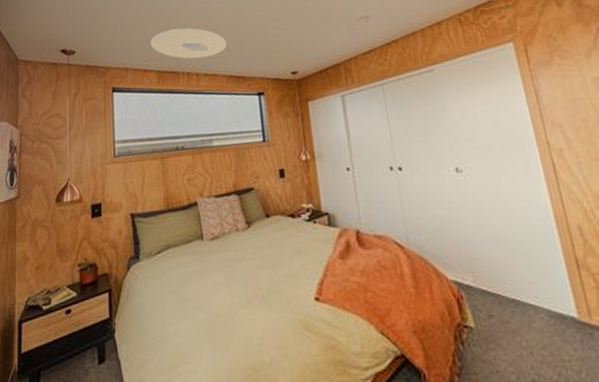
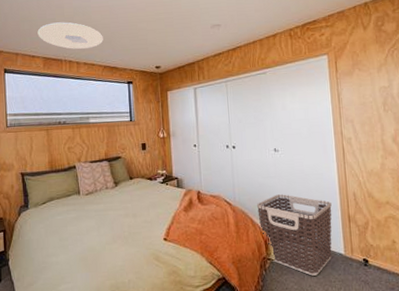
clothes hamper: none [440,230,559,352] -> present [257,194,332,276]

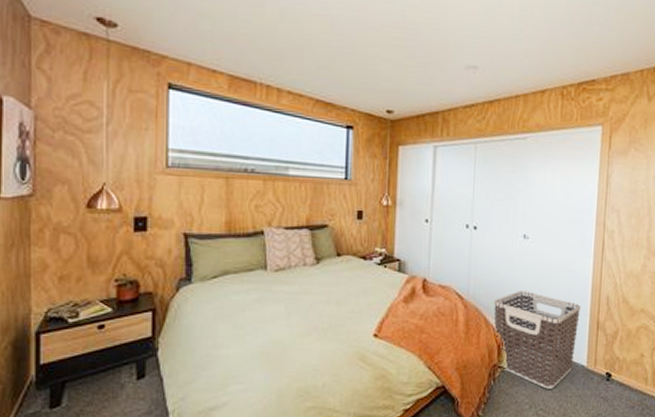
ceiling light: present [37,22,103,49] -> none [223,26,319,72]

